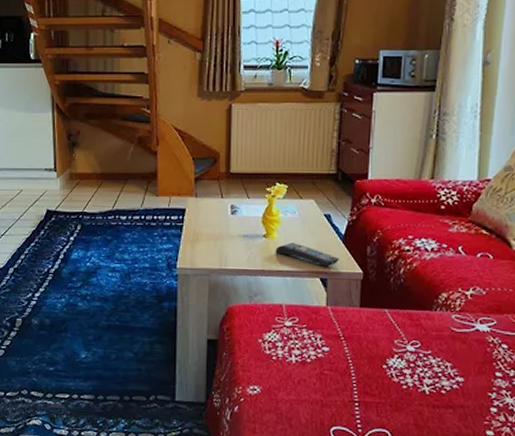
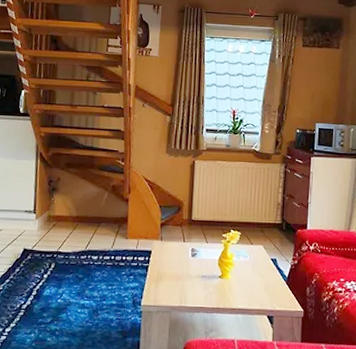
remote control: present [275,243,339,267] -> none [229,283,283,306]

